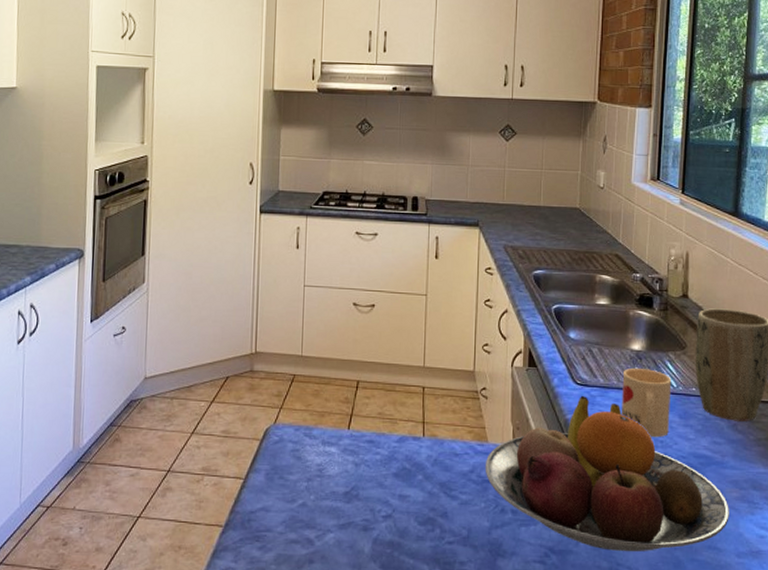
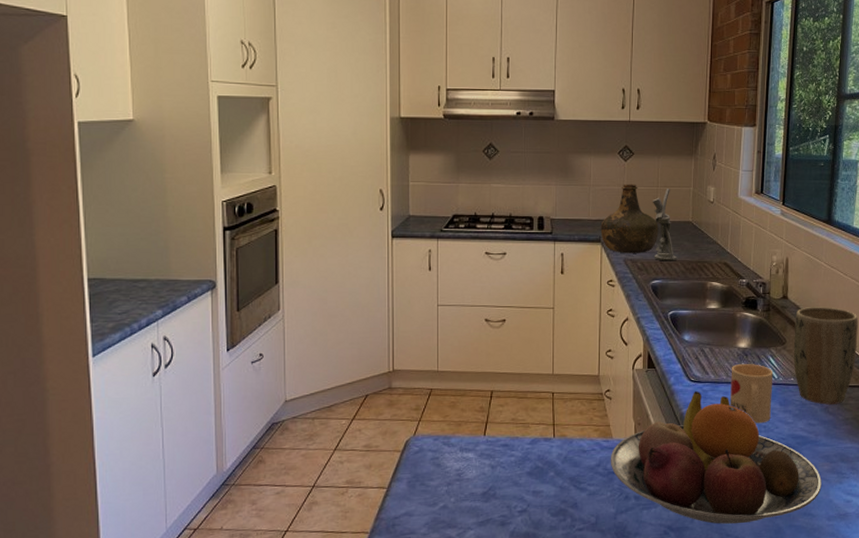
bottle: none [479,165,542,240] -> present [600,184,659,253]
utensil holder: none [535,172,562,250] -> present [652,189,677,261]

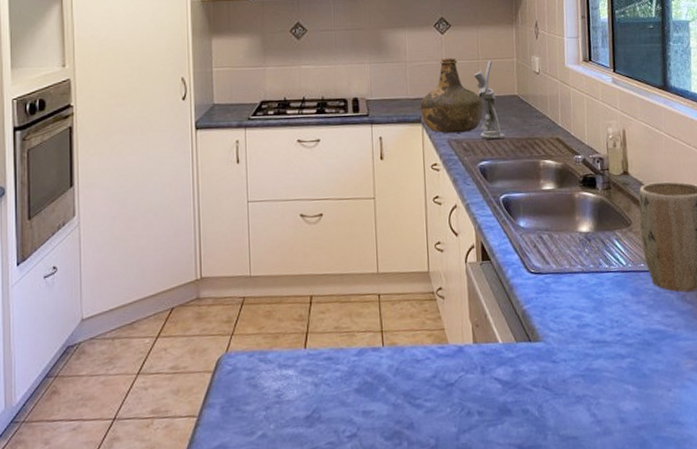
fruit bowl: present [610,390,821,524] -> none [447,283,688,440]
mug: present [729,363,773,424] -> none [574,249,623,319]

